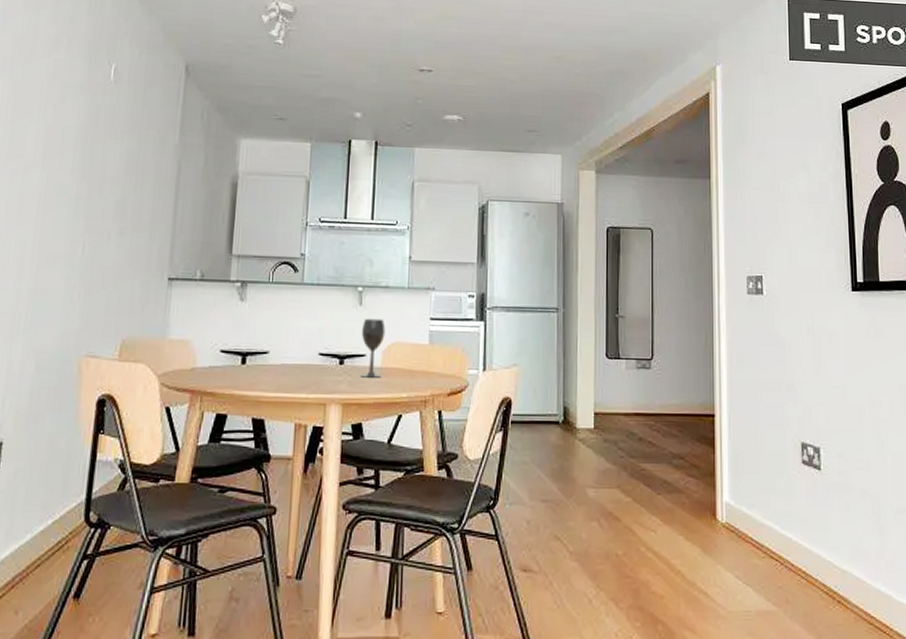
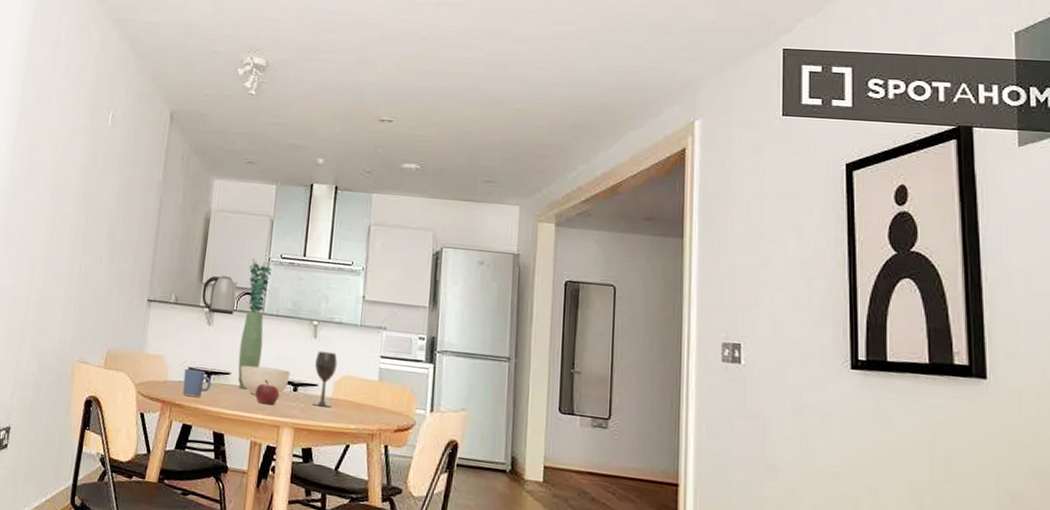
mug: none [214,351,248,383] -> present [182,368,212,398]
kettle: none [232,244,272,289] -> present [202,275,238,316]
vase: none [276,224,311,368] -> present [237,258,273,390]
bowl: none [280,341,335,373] -> present [240,365,290,395]
fruit: none [297,355,325,382] -> present [254,380,280,405]

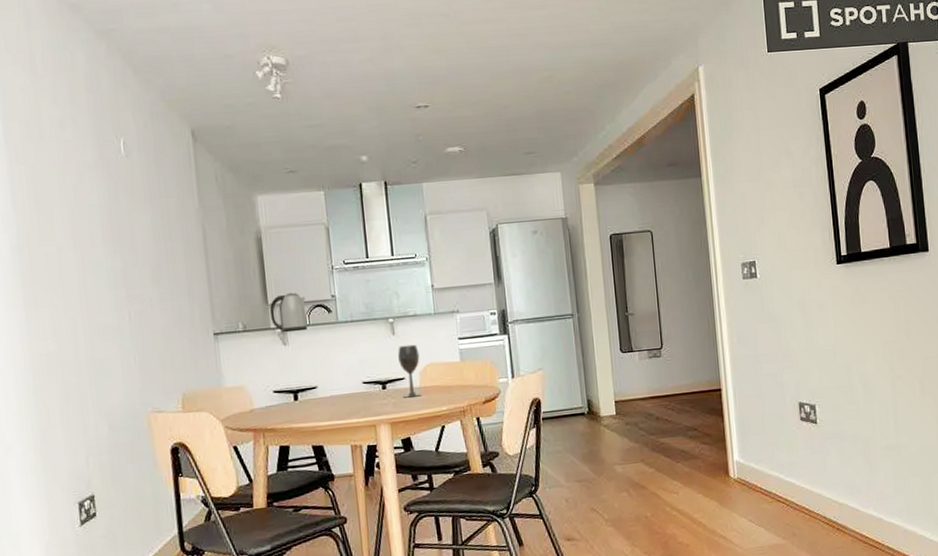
mug: present [182,368,212,398] -> none [269,390,301,420]
vase: present [237,258,273,390] -> none [314,269,345,399]
bowl: present [240,365,290,395] -> none [326,371,377,402]
fruit: present [254,380,280,405] -> none [345,385,370,409]

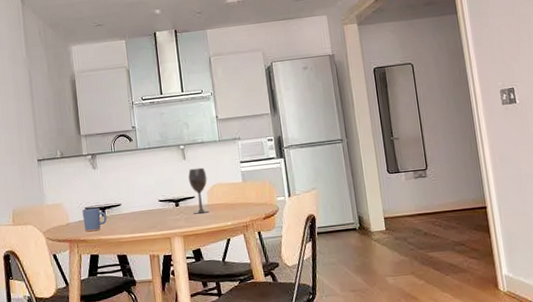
mug: none [269,390,301,420] -> present [82,207,108,232]
kettle: present [270,292,308,333] -> none [82,124,113,159]

